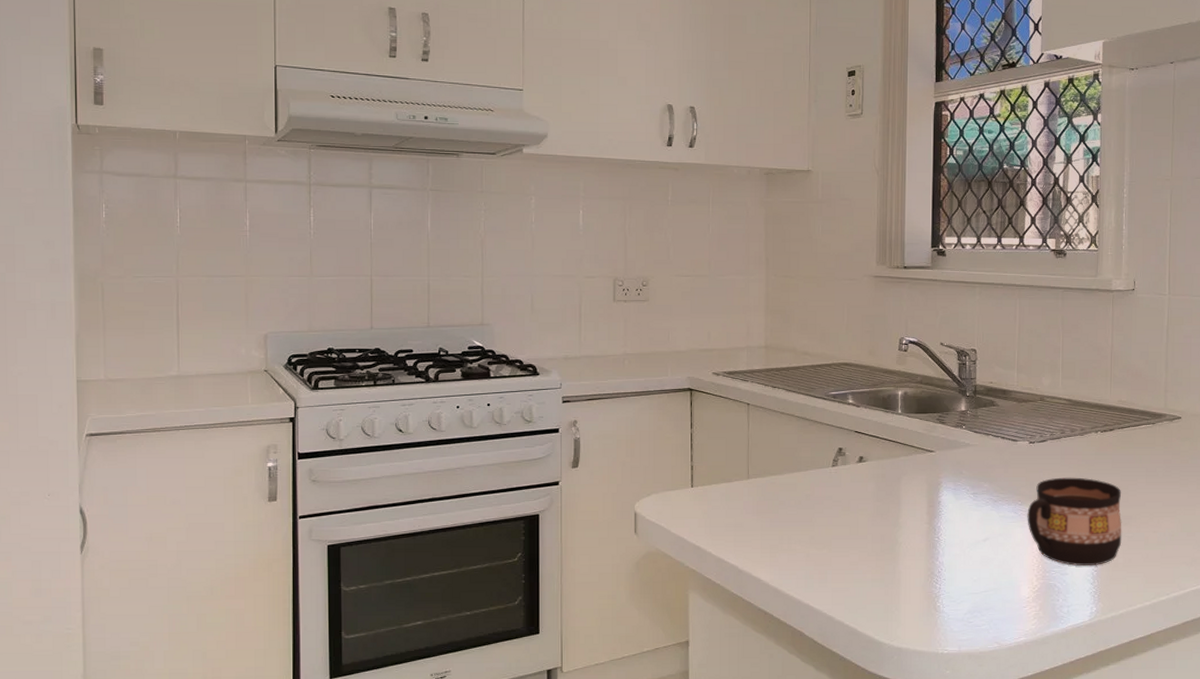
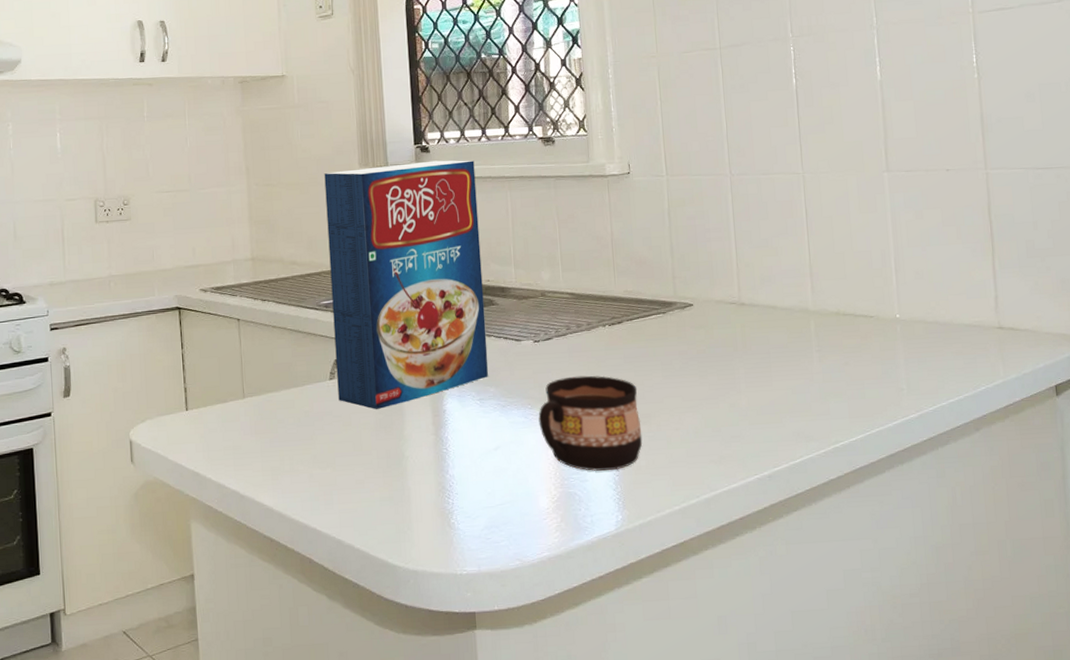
cereal box: none [839,264,988,497] -> present [324,160,489,409]

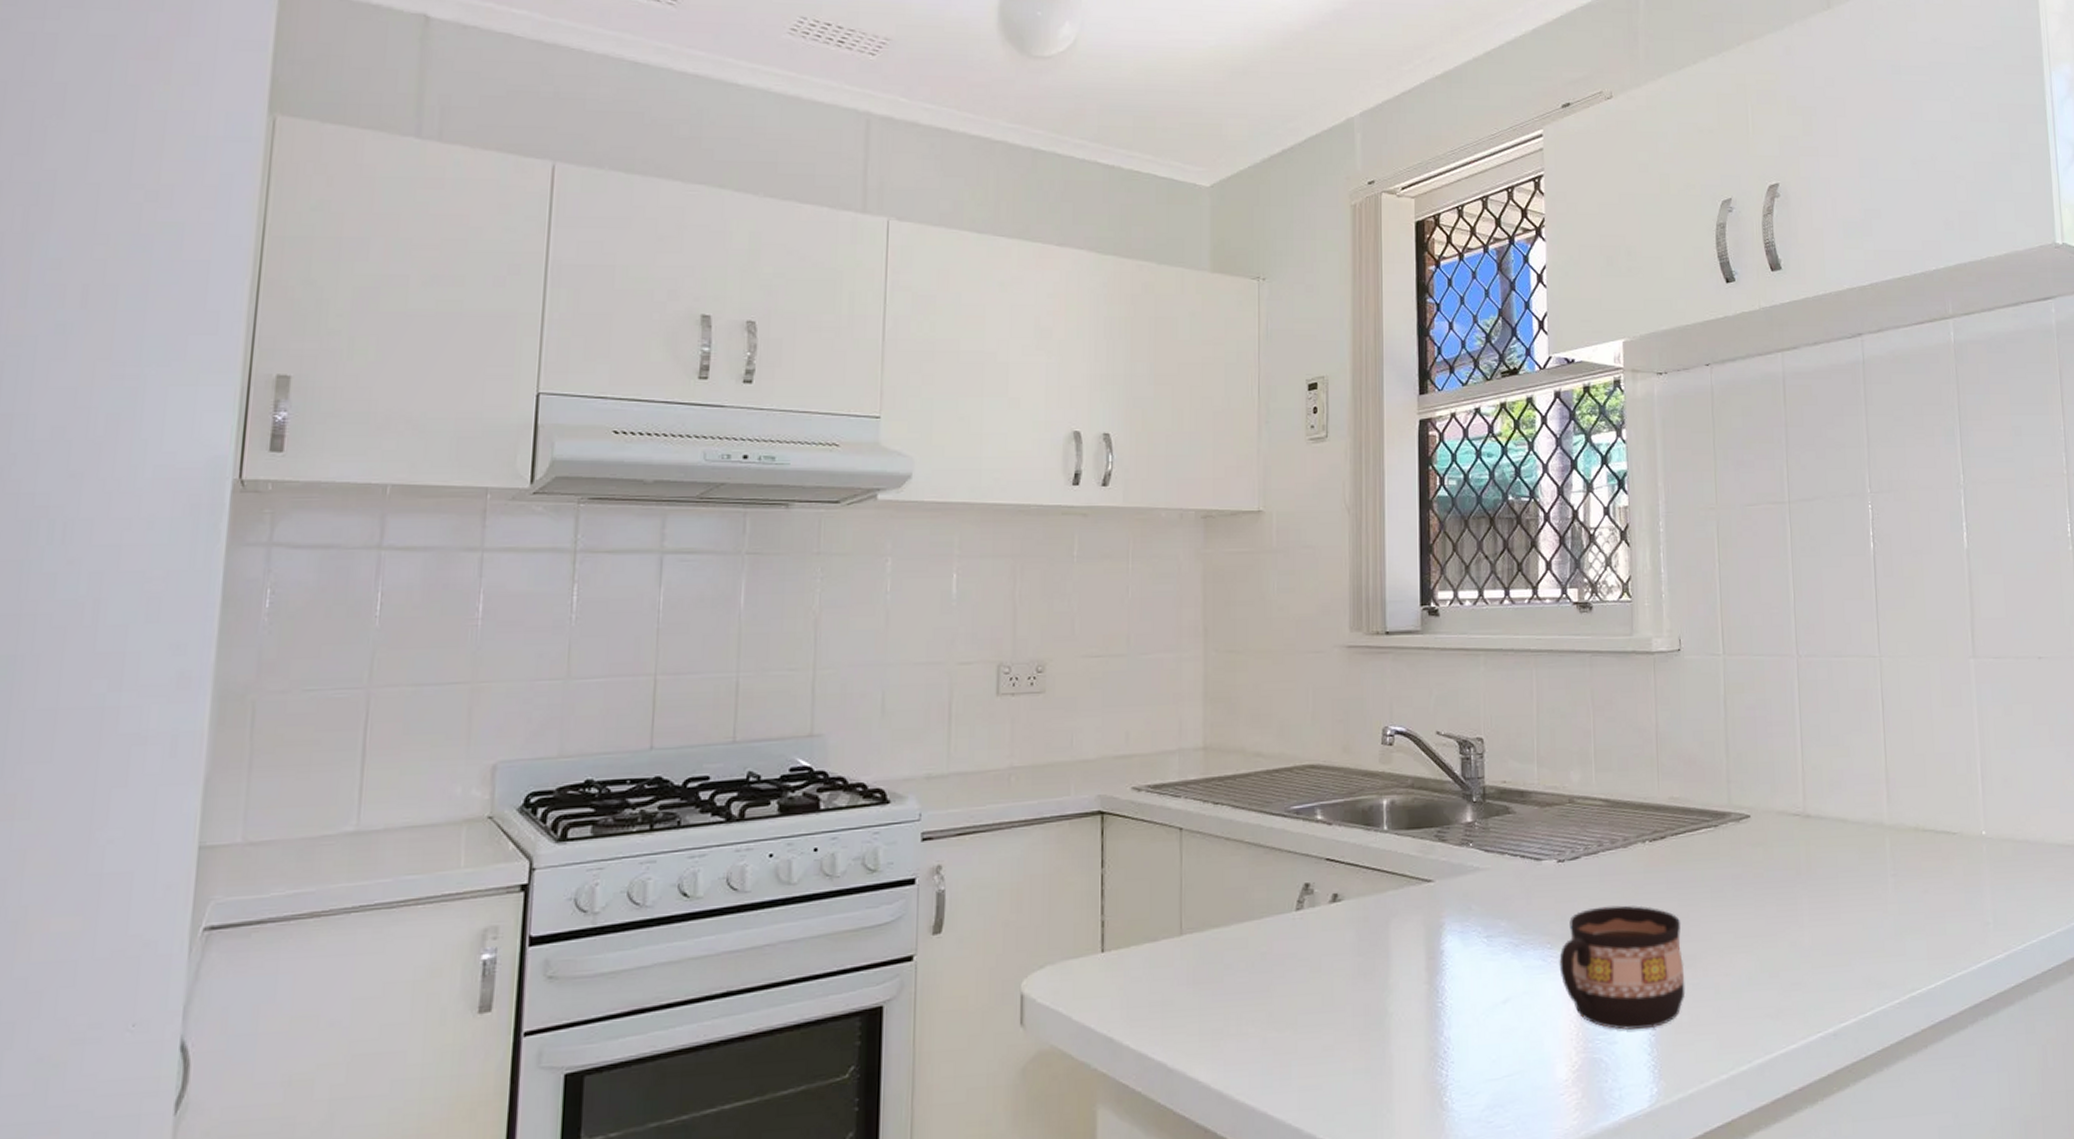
cereal box: present [324,160,489,409] -> none [1304,626,1500,950]

